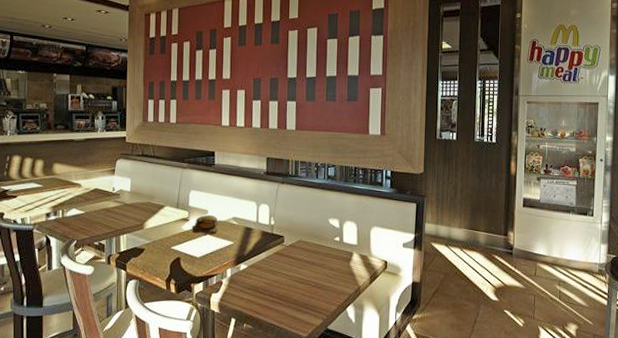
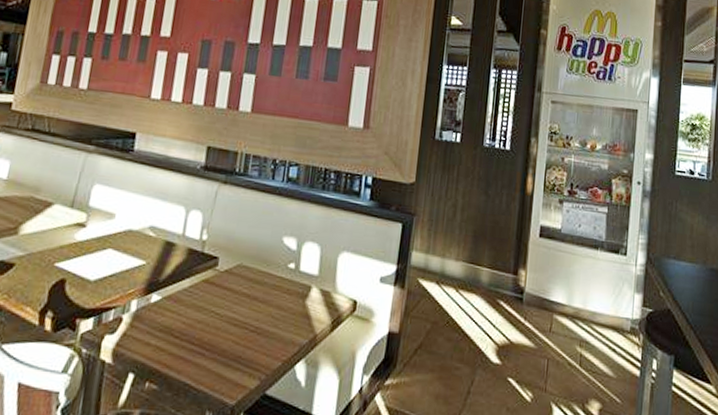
burger: present [191,214,219,235] -> none [88,220,129,249]

